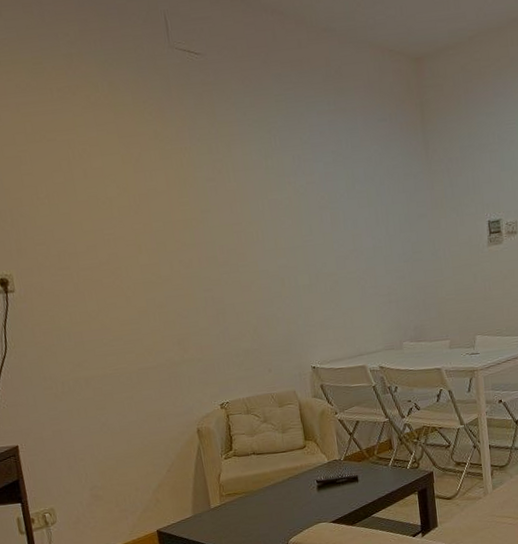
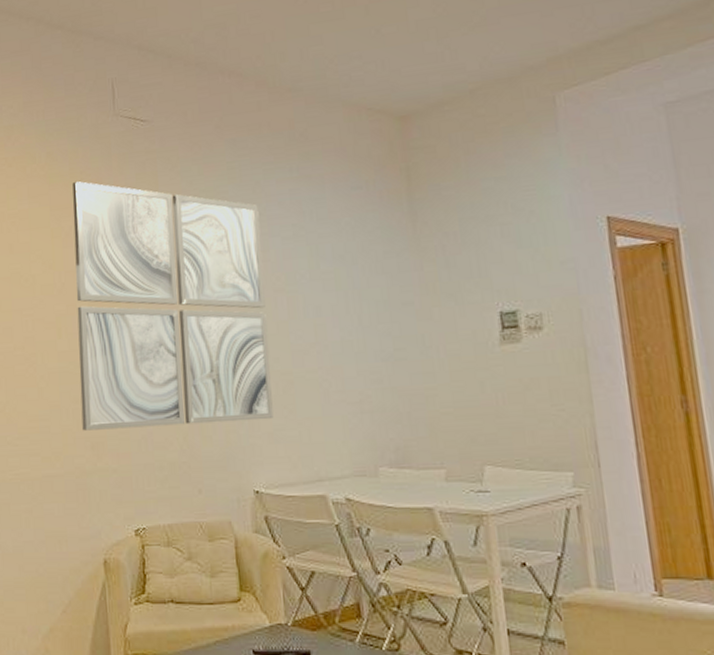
wall art: none [136,110,324,330] -> present [72,181,274,431]

